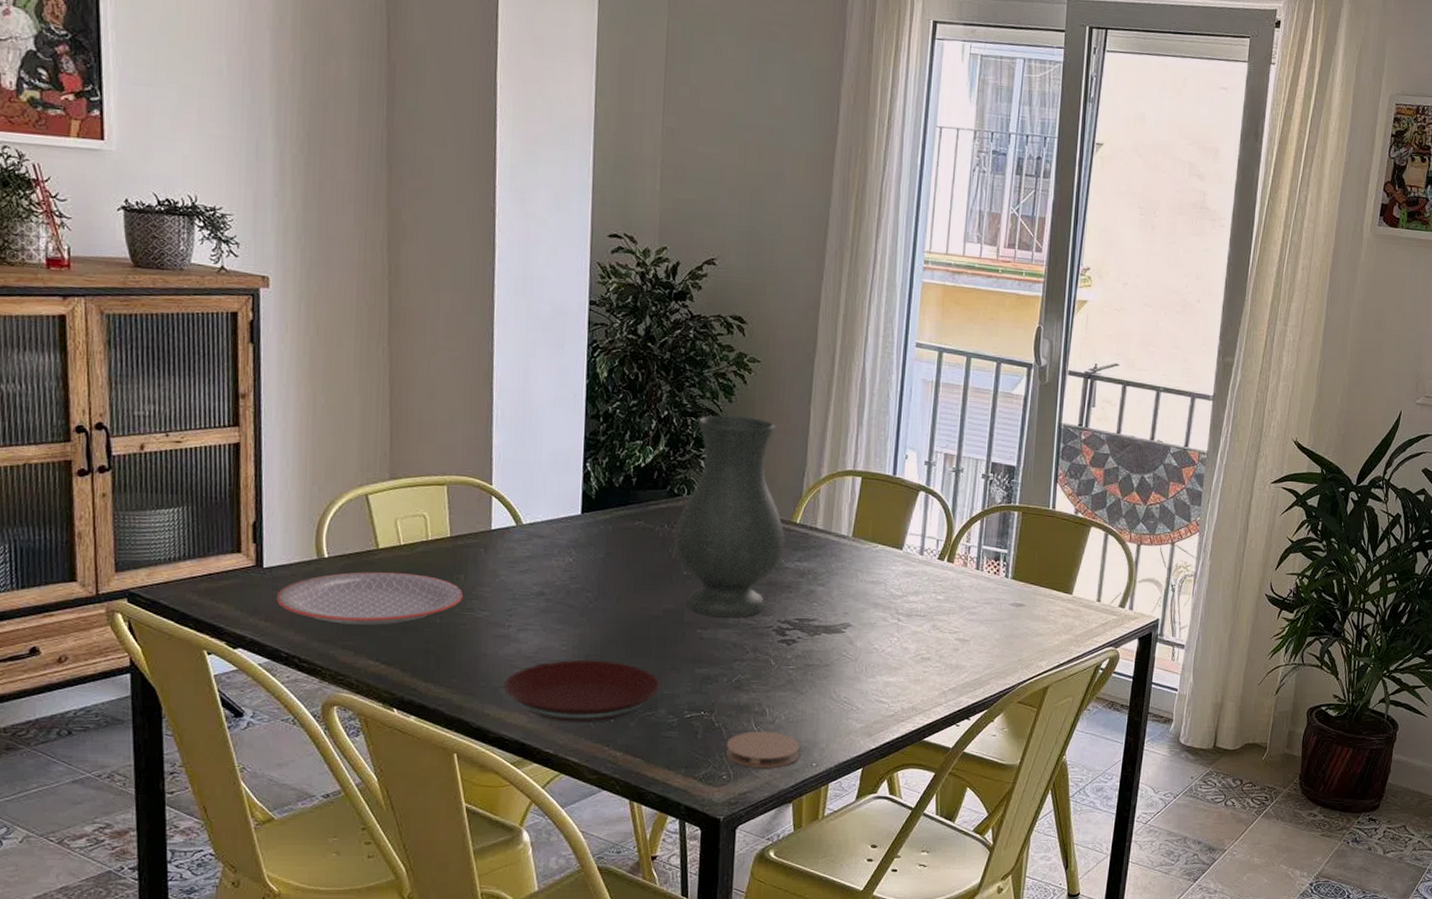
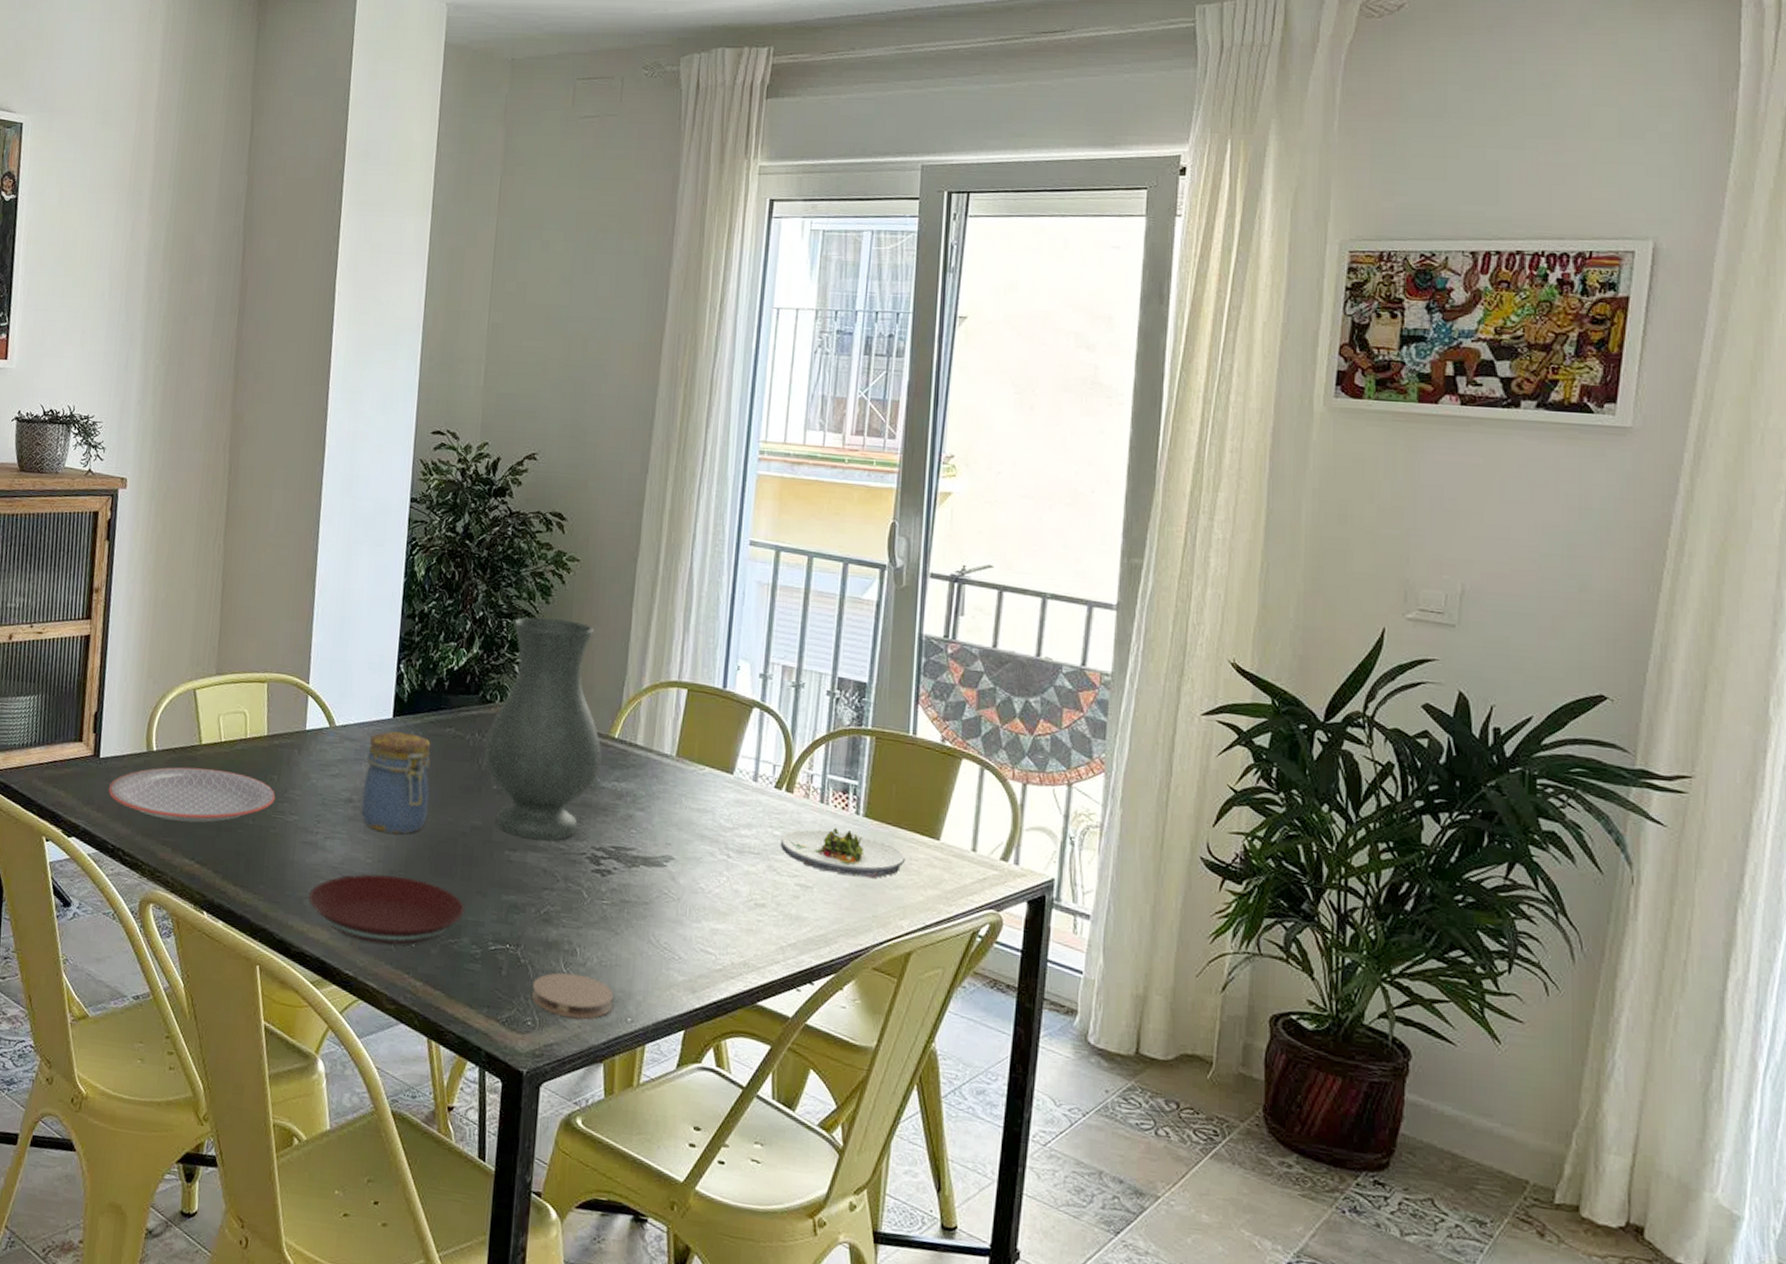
jar: none [554,527,622,622] -> present [361,731,431,834]
salad plate: none [942,590,1045,630] -> present [780,828,906,879]

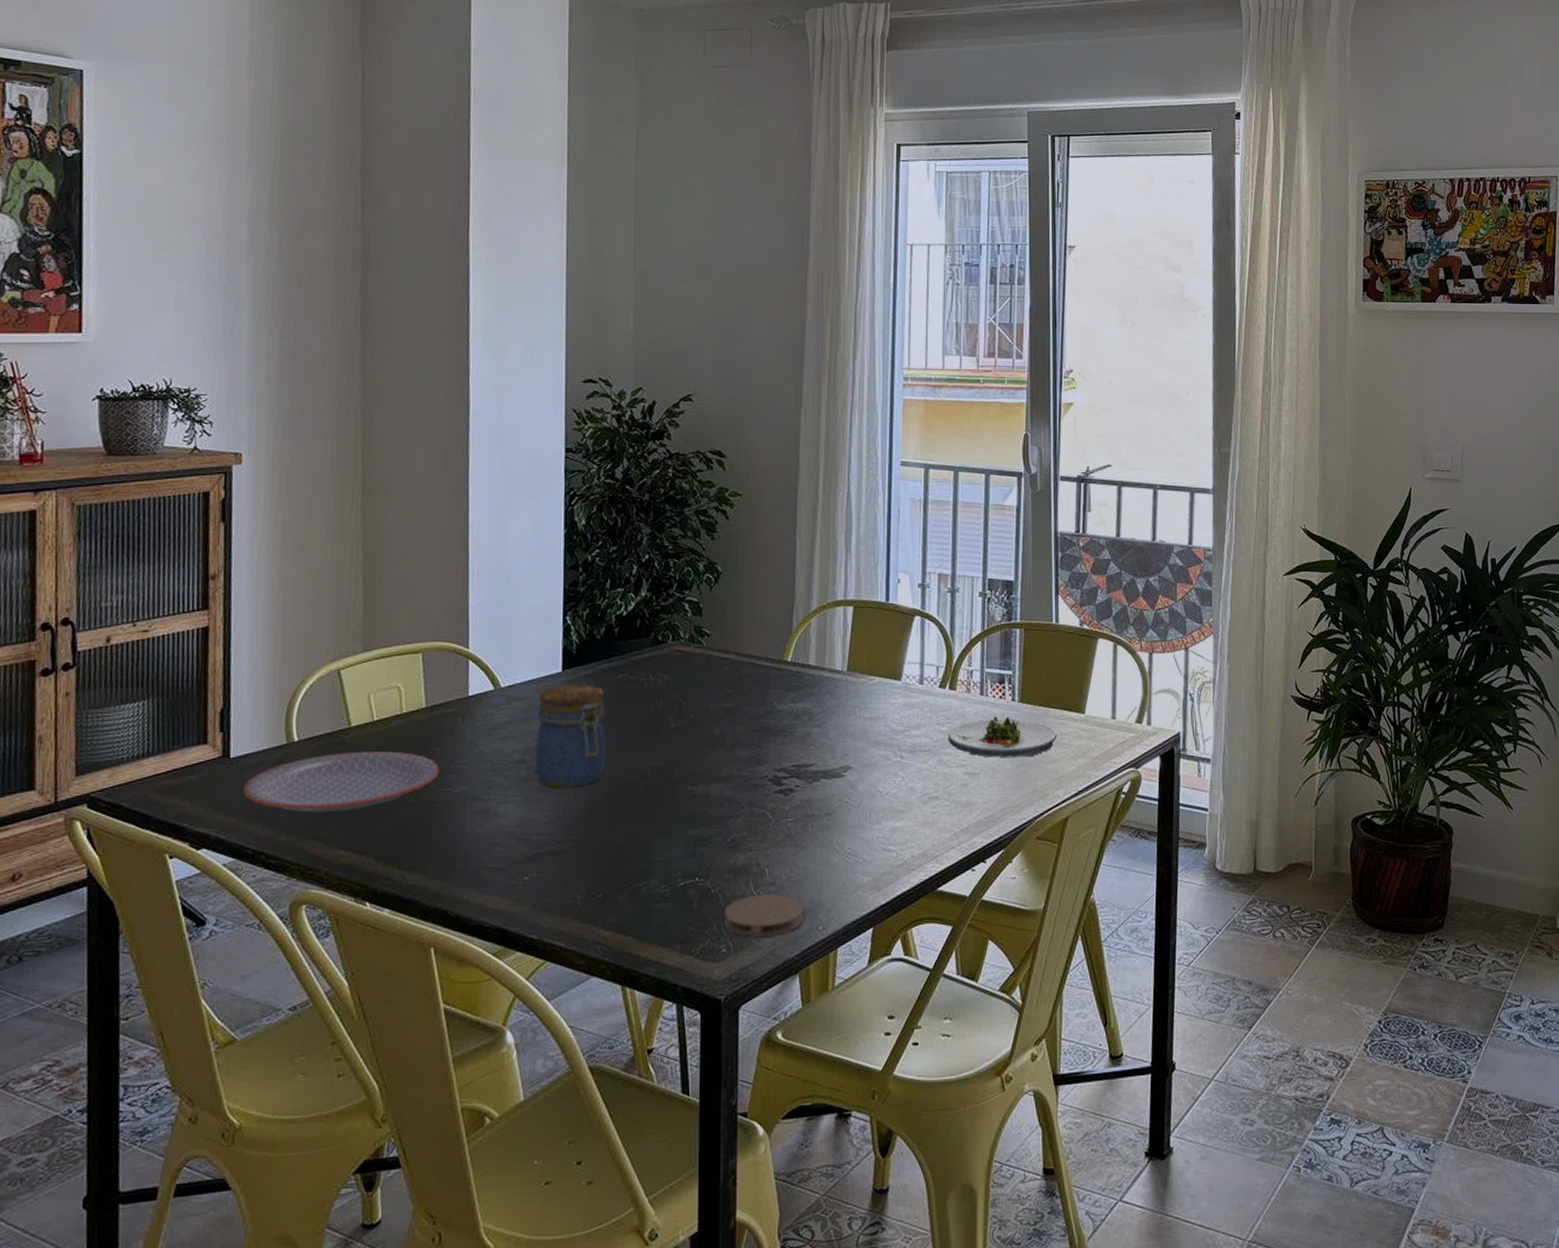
plate: present [308,874,465,945] -> none [484,829,651,902]
vase: present [484,616,602,841] -> none [660,553,776,771]

